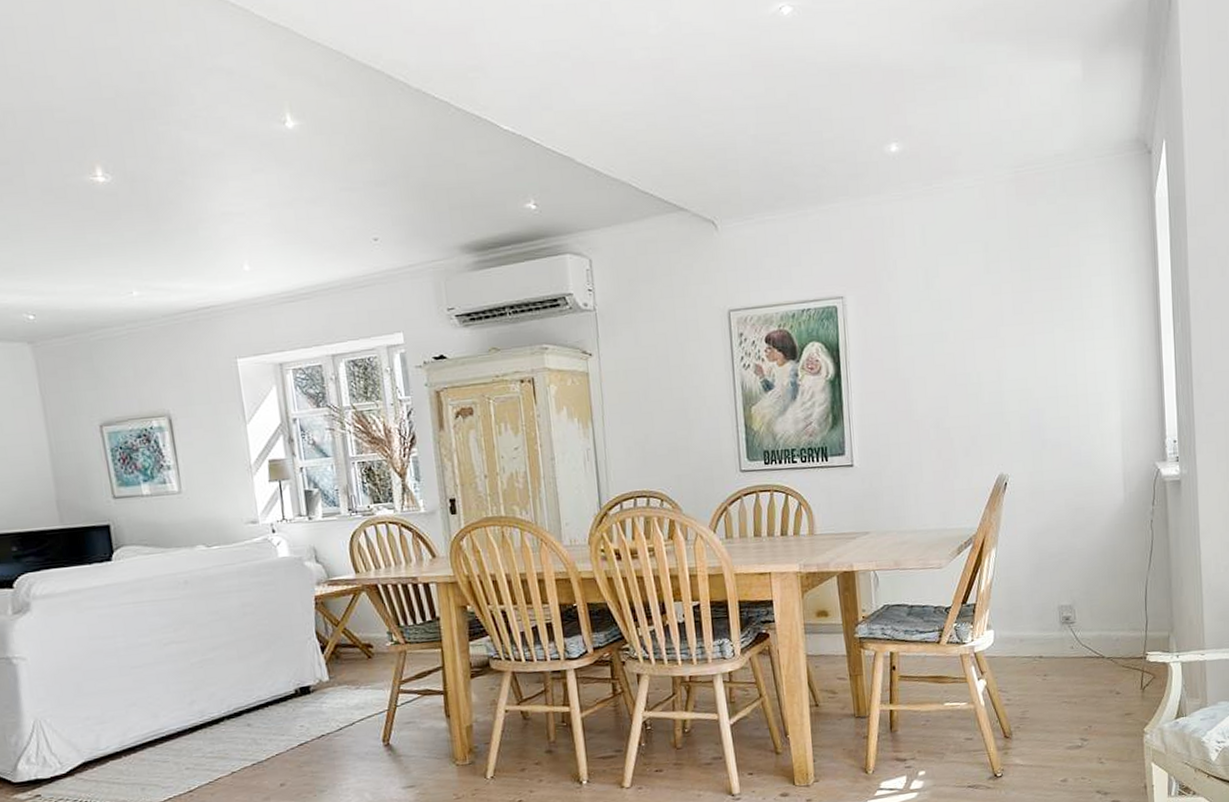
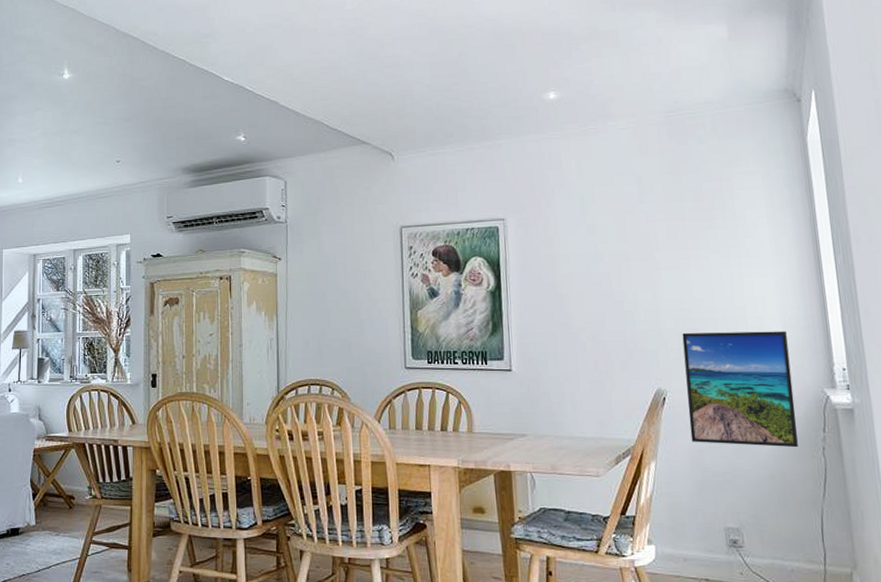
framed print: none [1025,405,1129,526] -> present [682,331,798,448]

